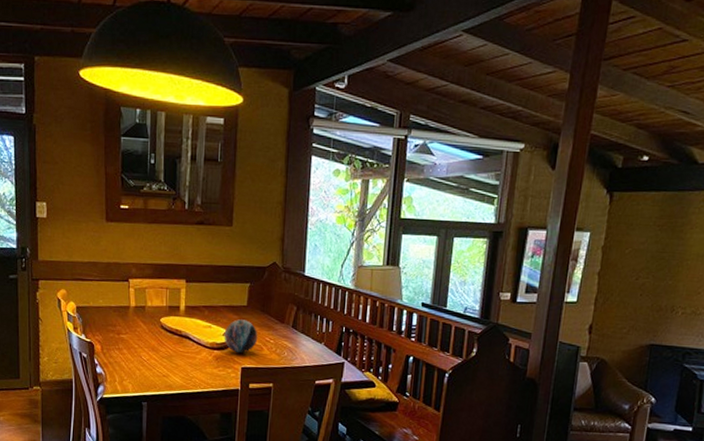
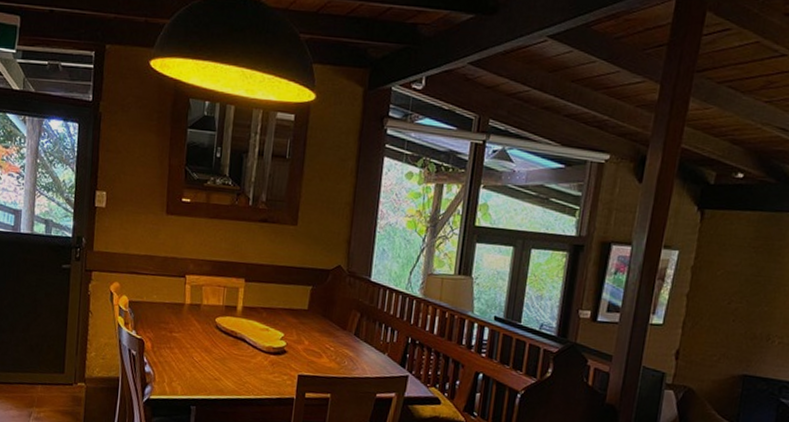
decorative orb: present [224,319,258,354] -> none [281,323,318,360]

